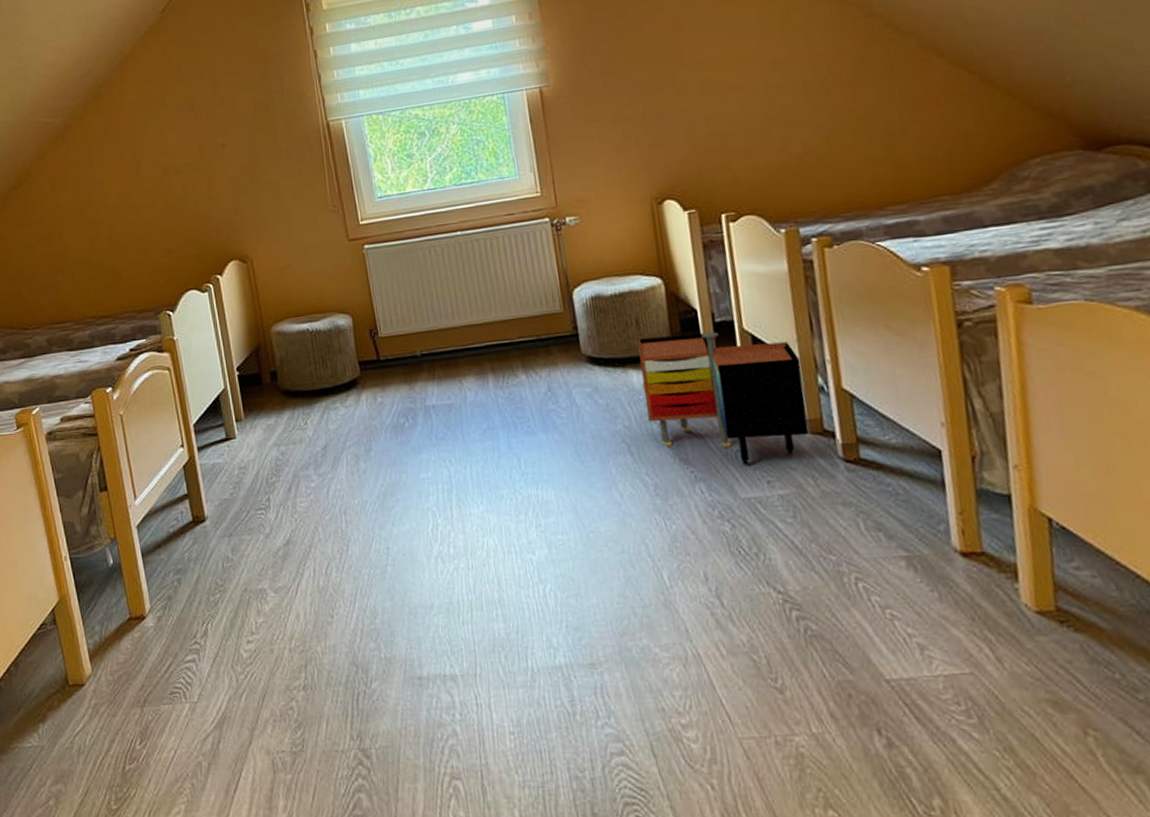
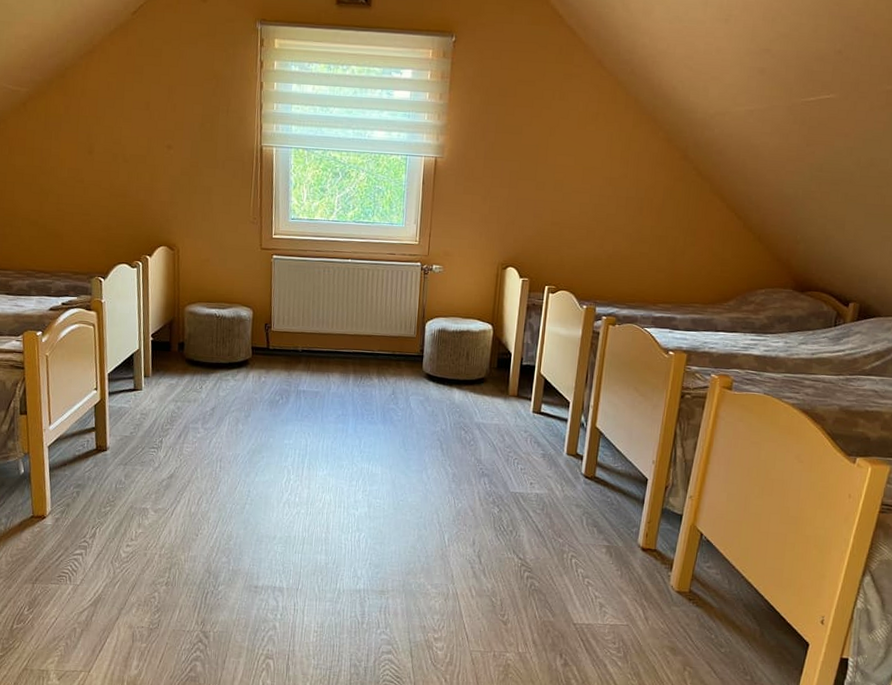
nightstand: present [637,332,809,465] -> none [459,367,573,469]

